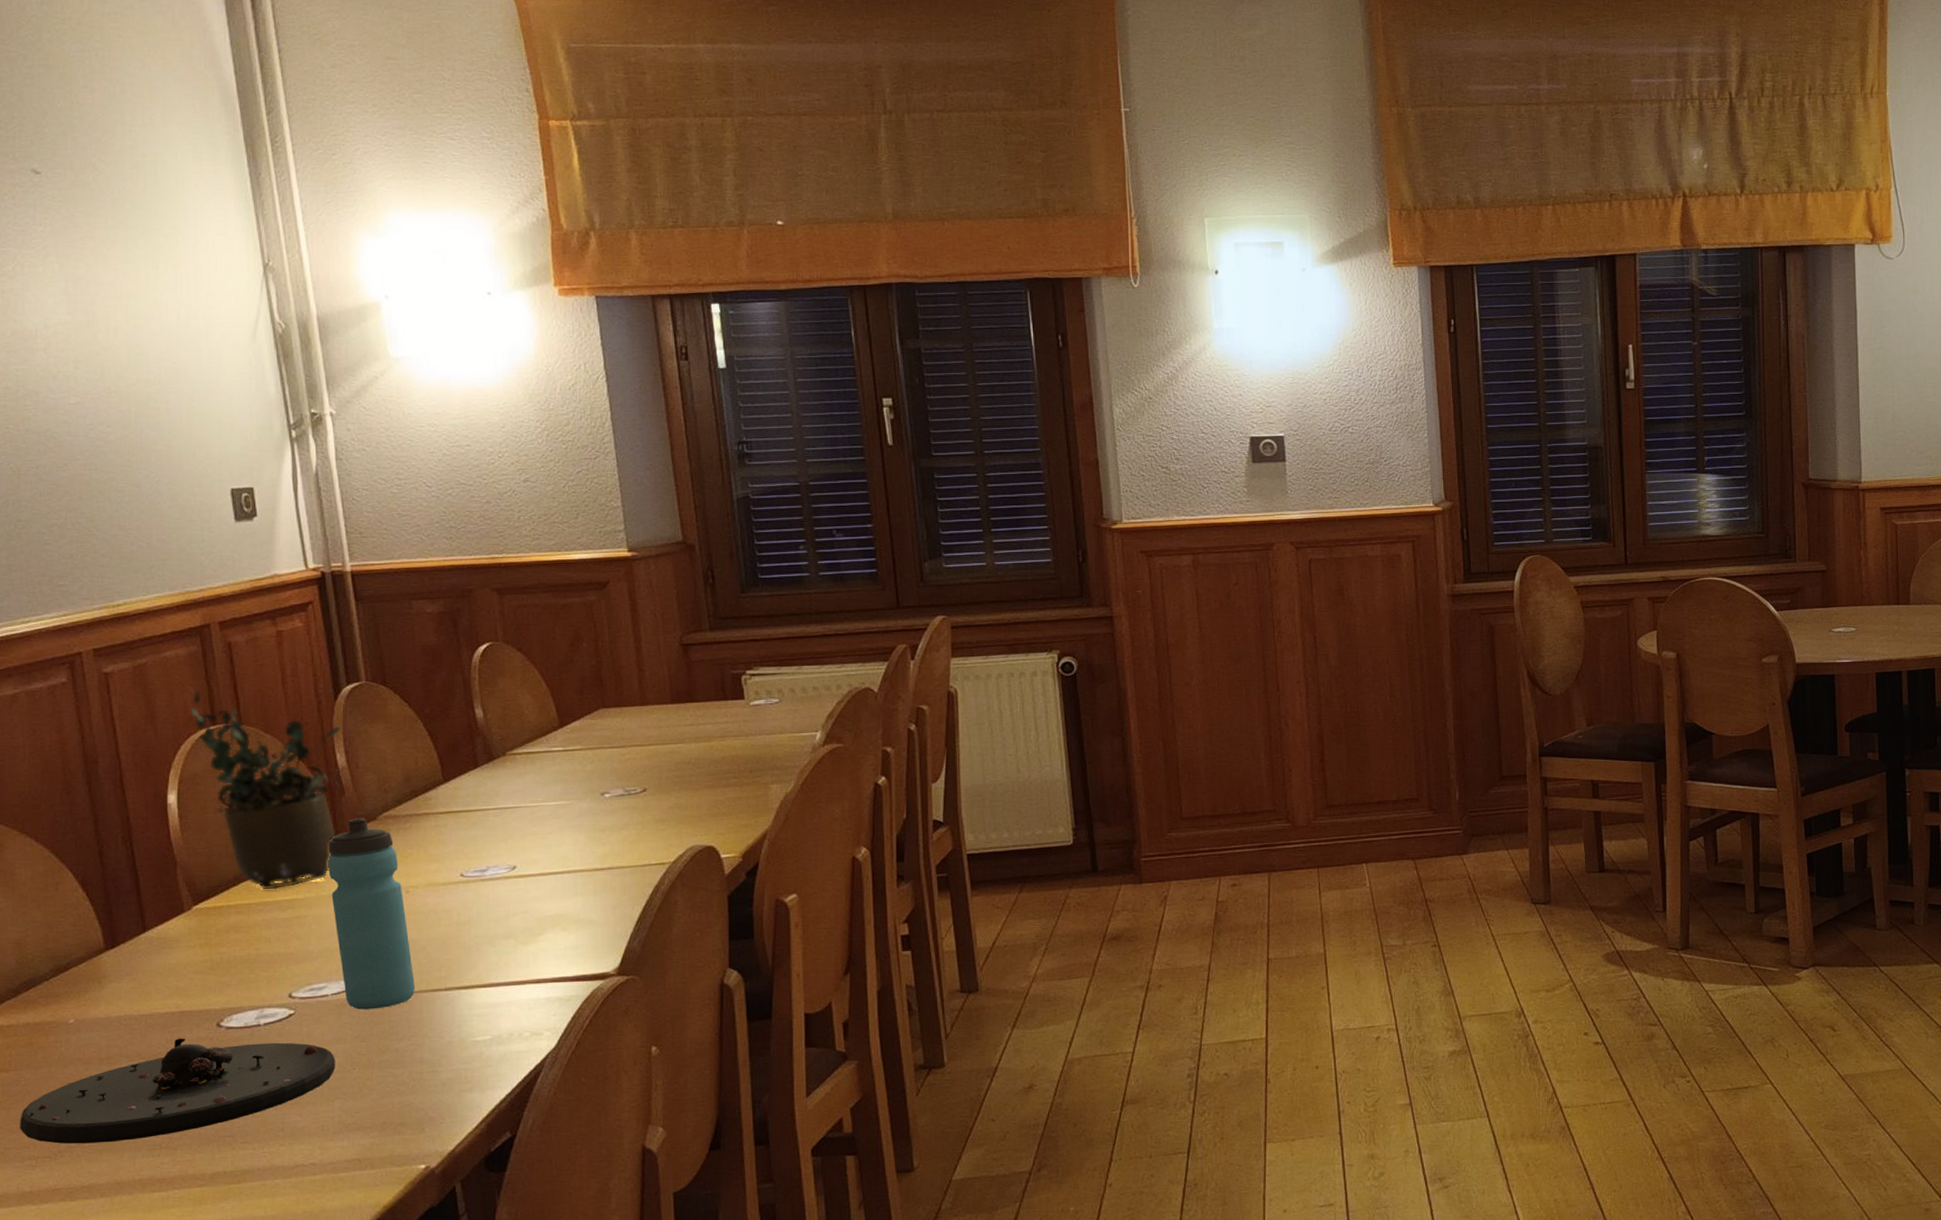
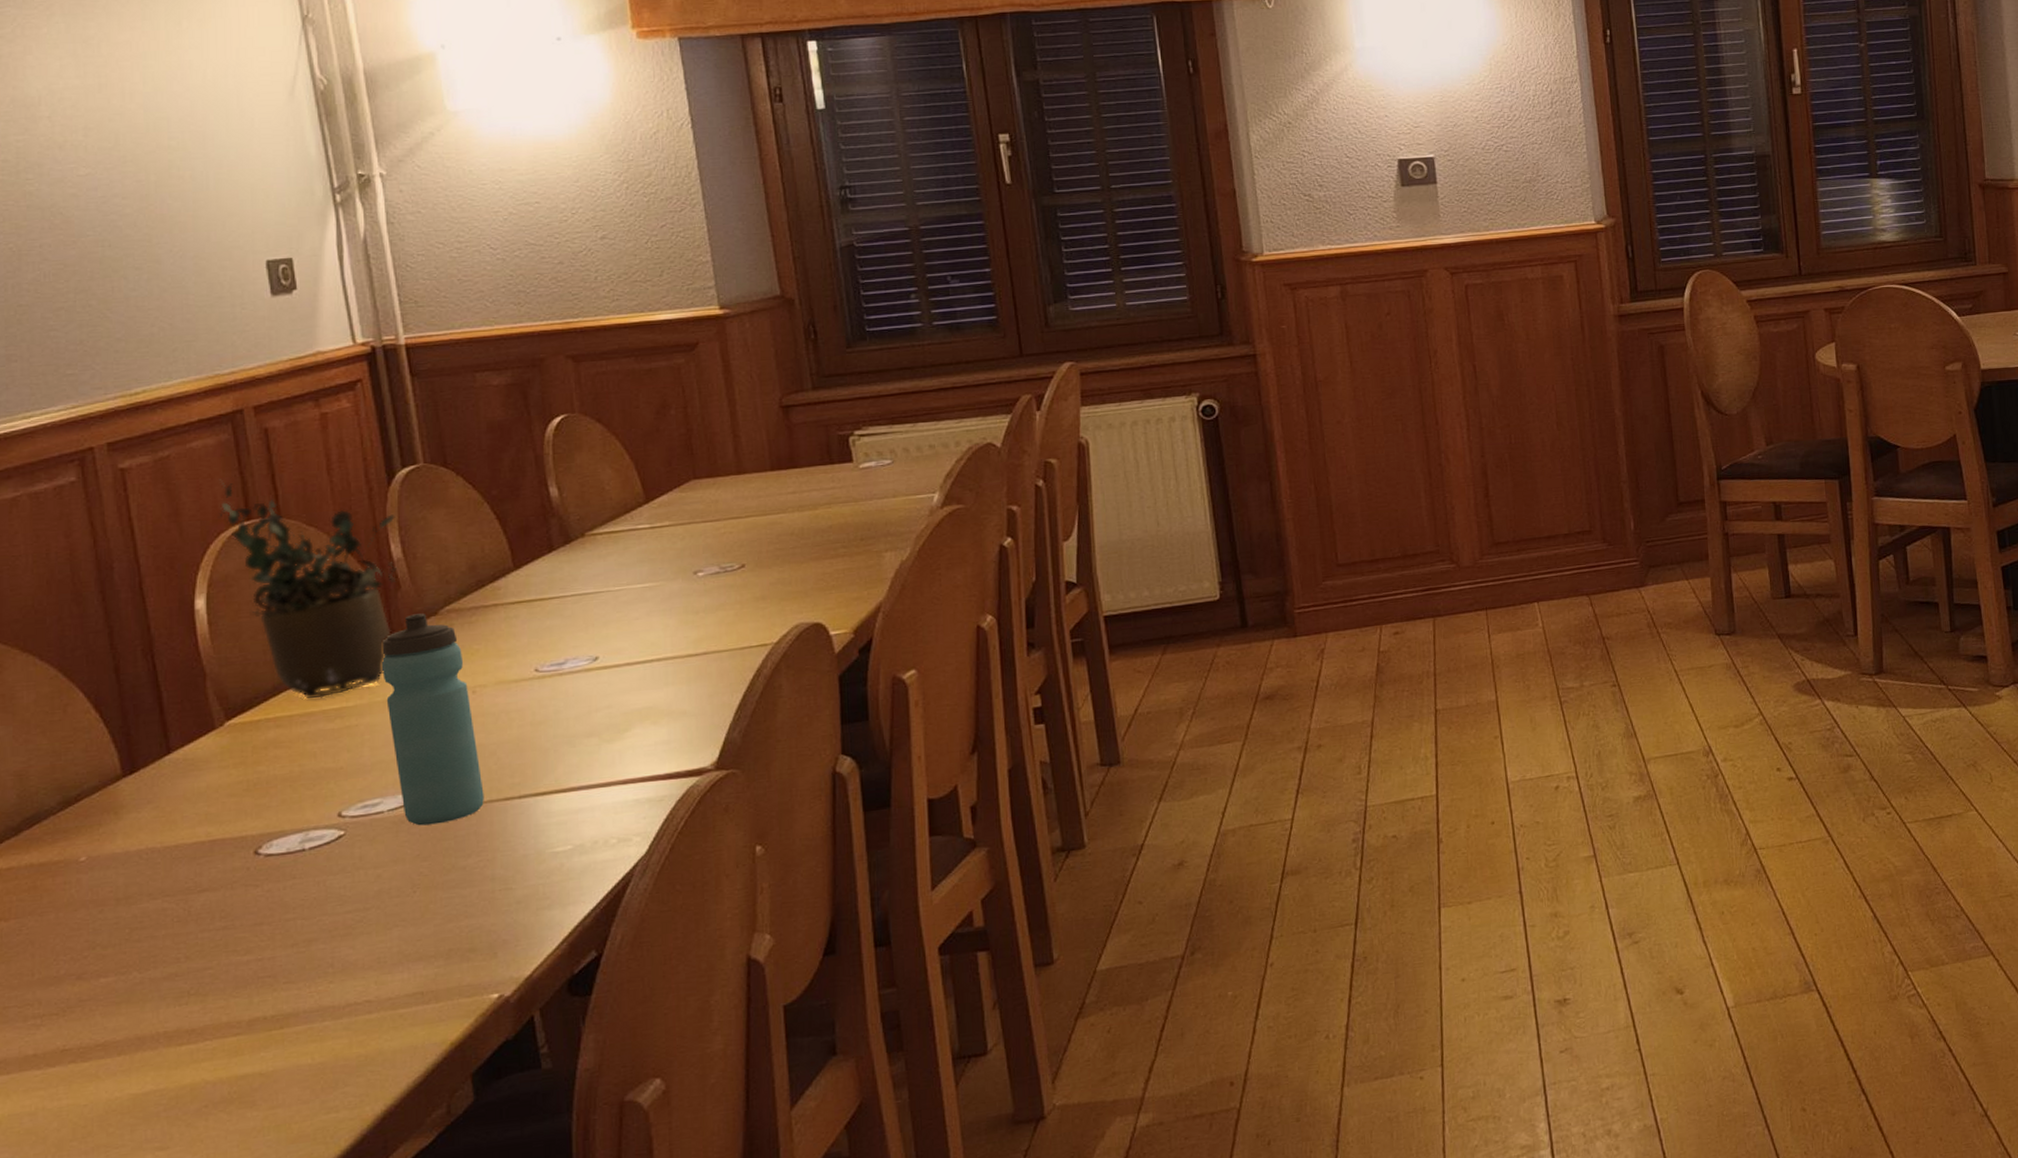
plate: present [20,1038,336,1144] -> none [22,867,393,999]

